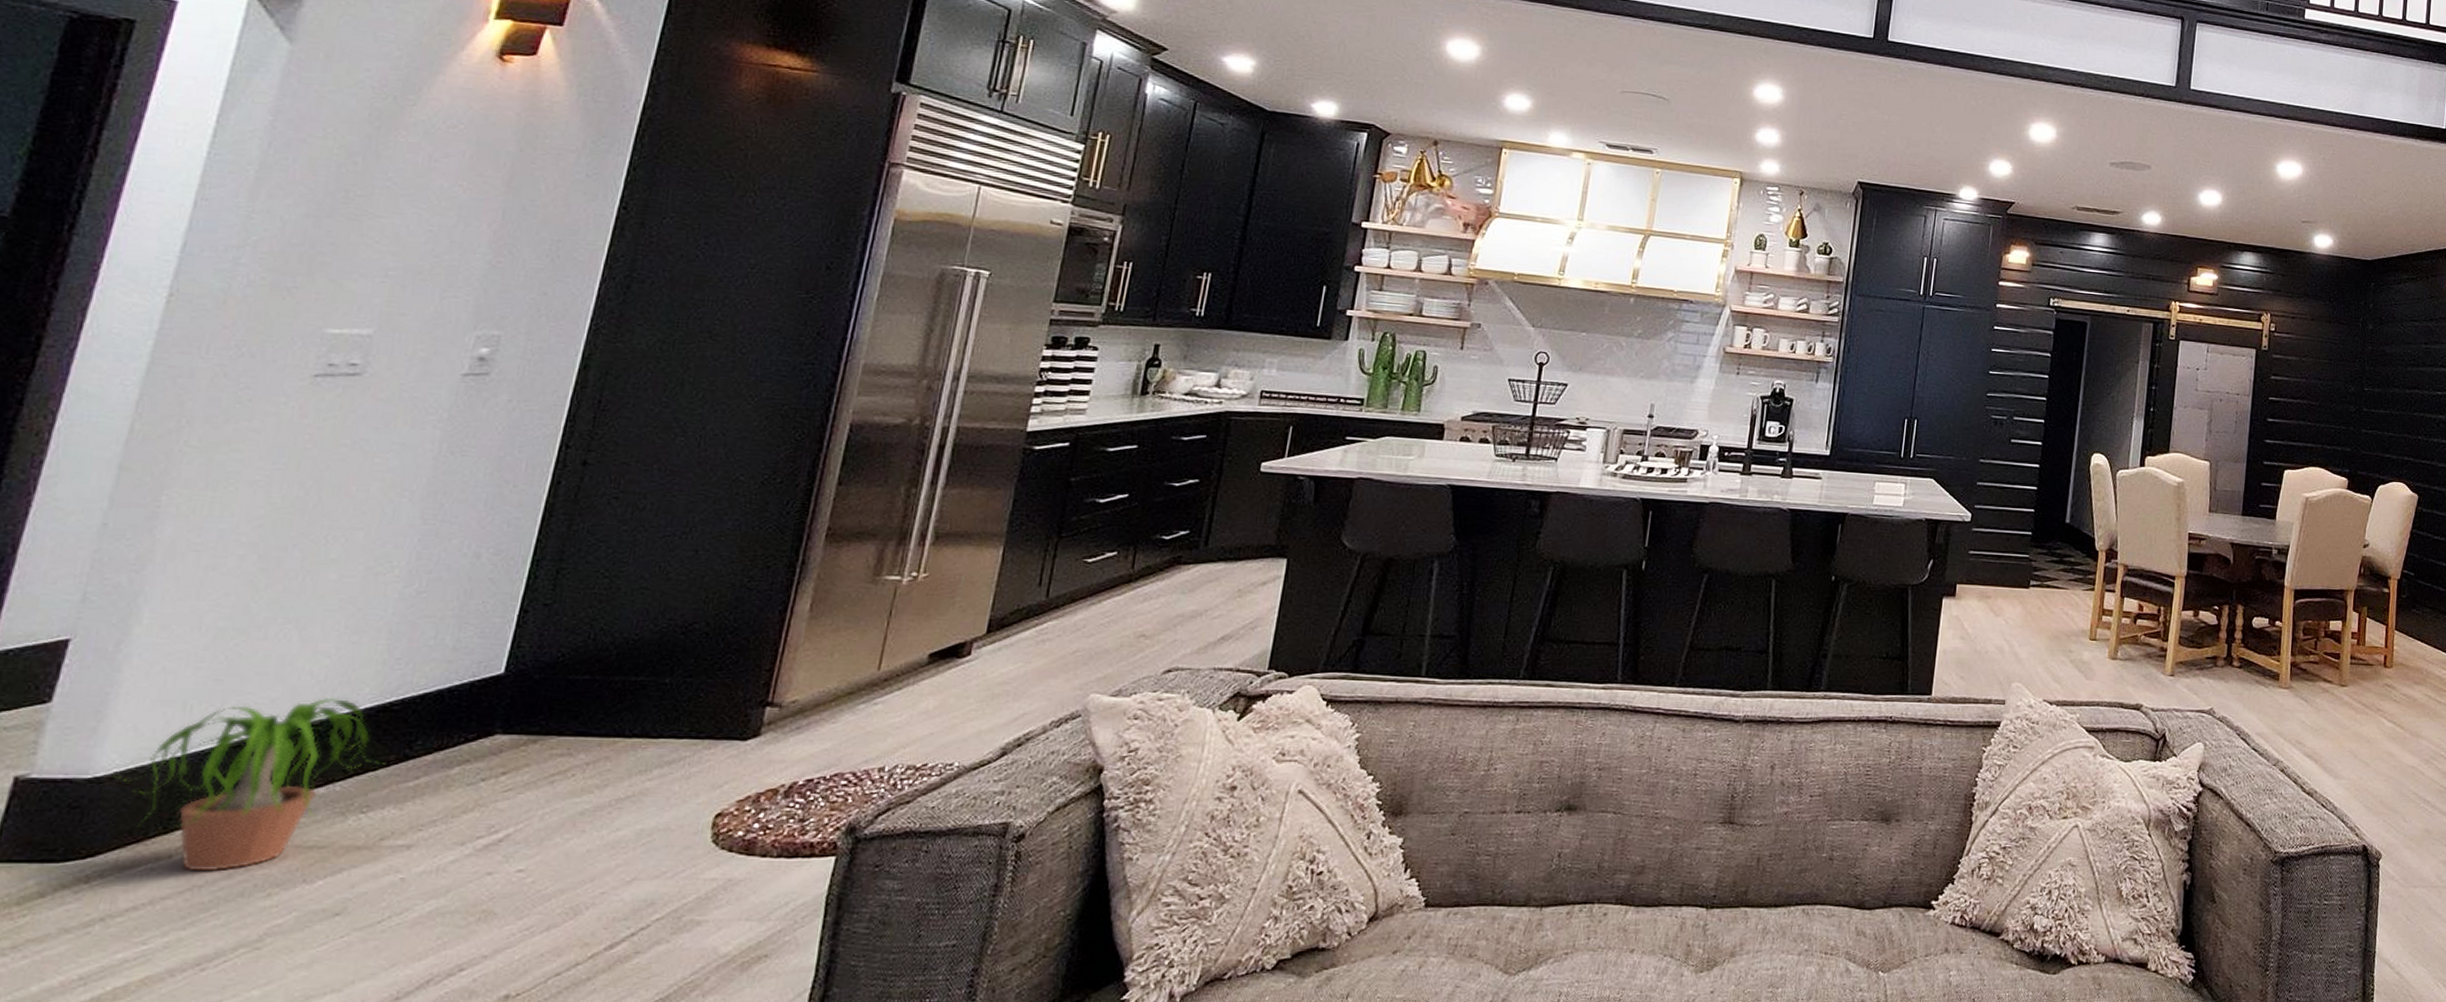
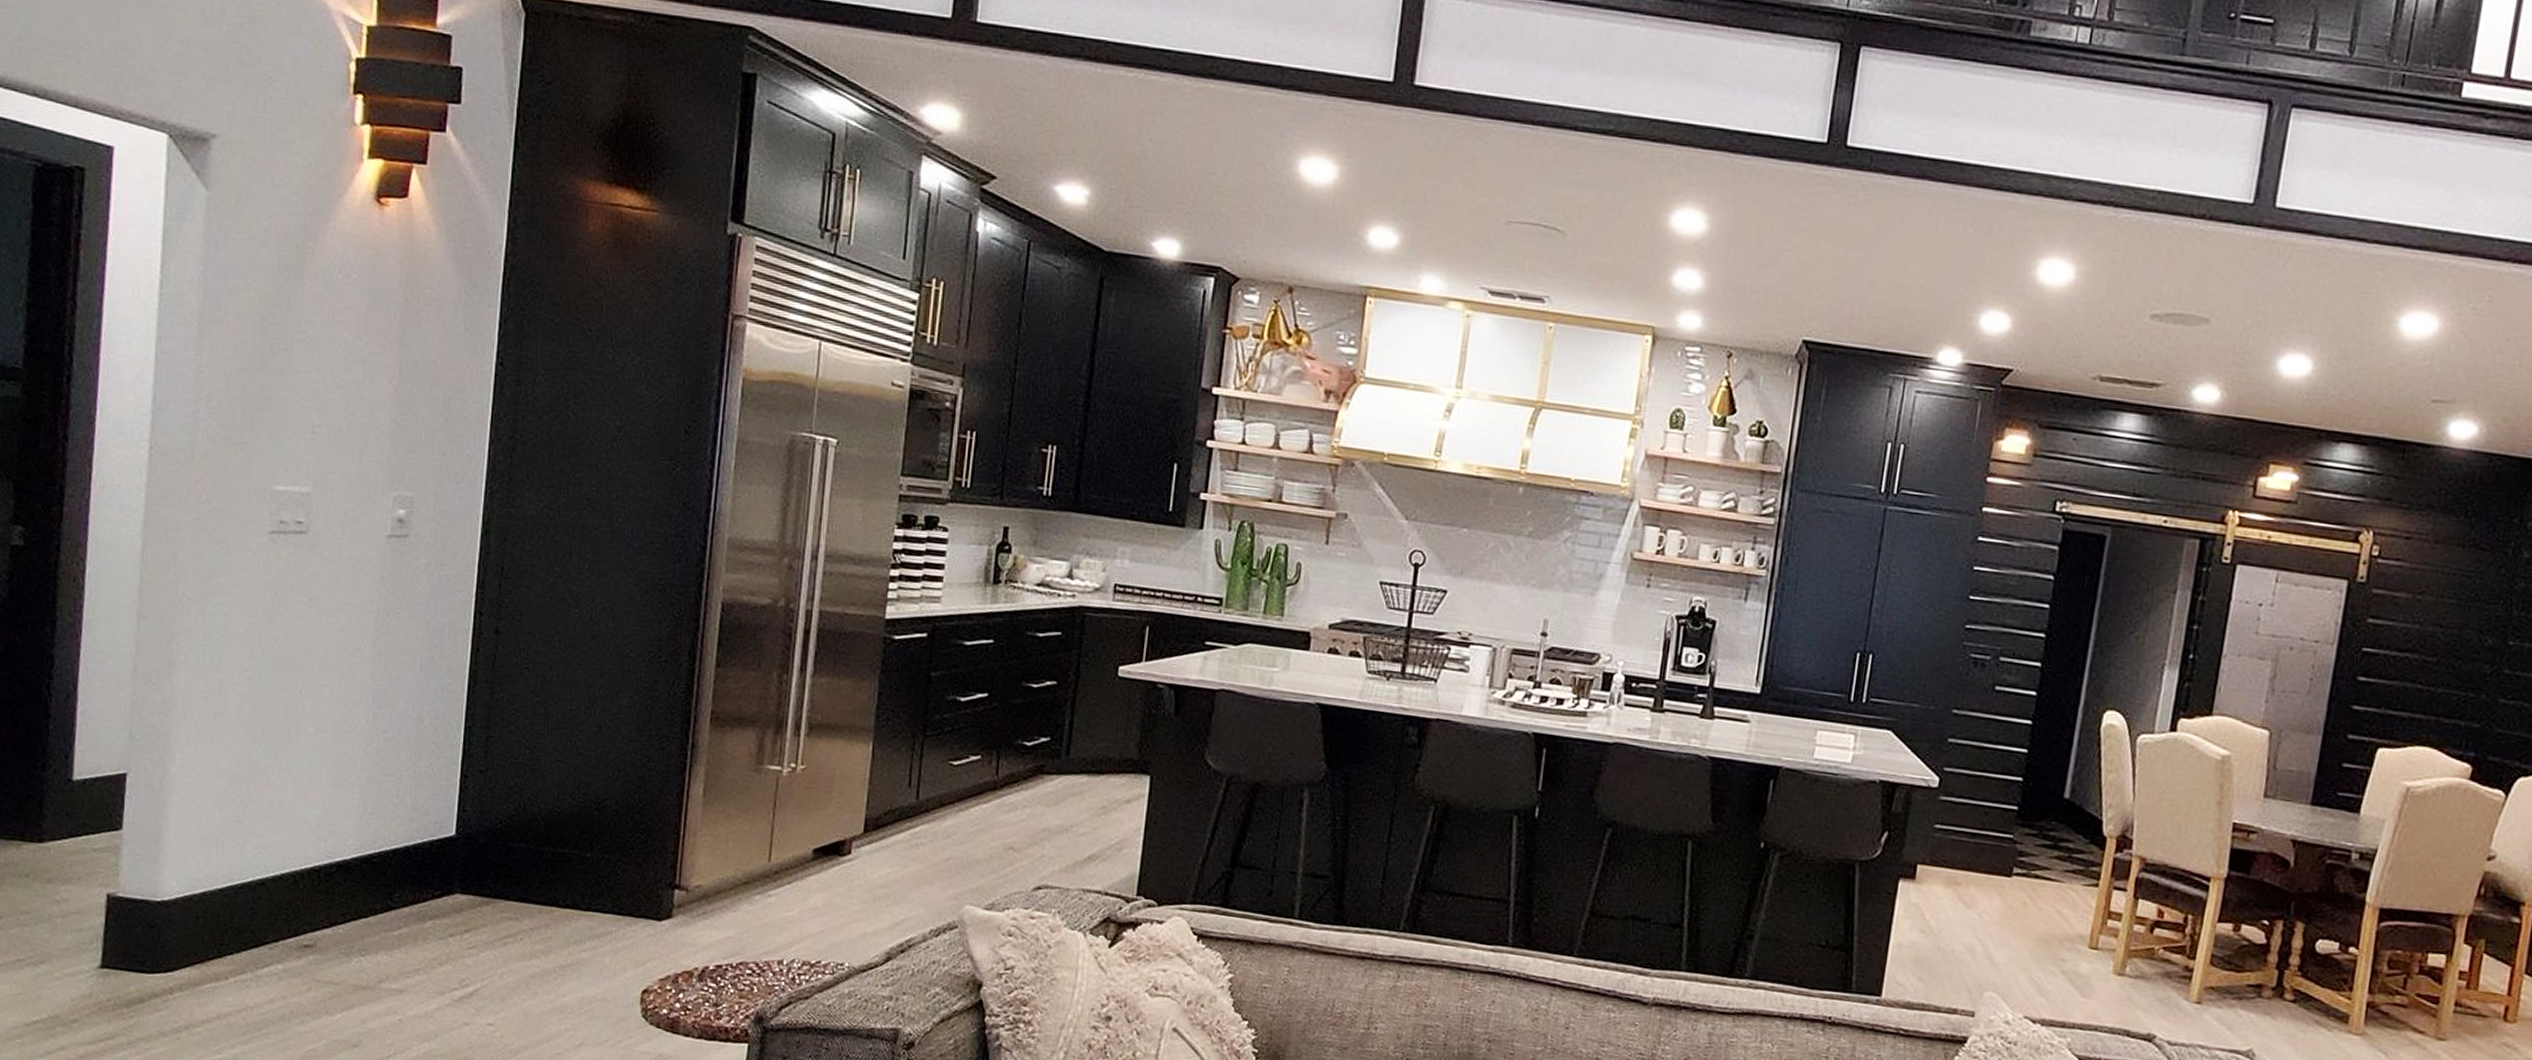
potted plant: present [113,697,385,872] -> none [176,845,374,996]

